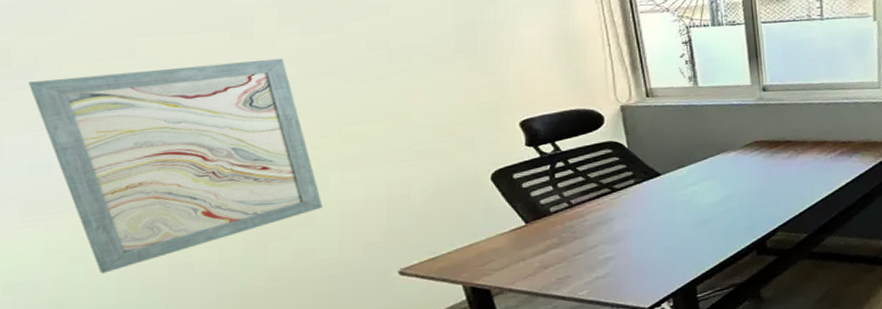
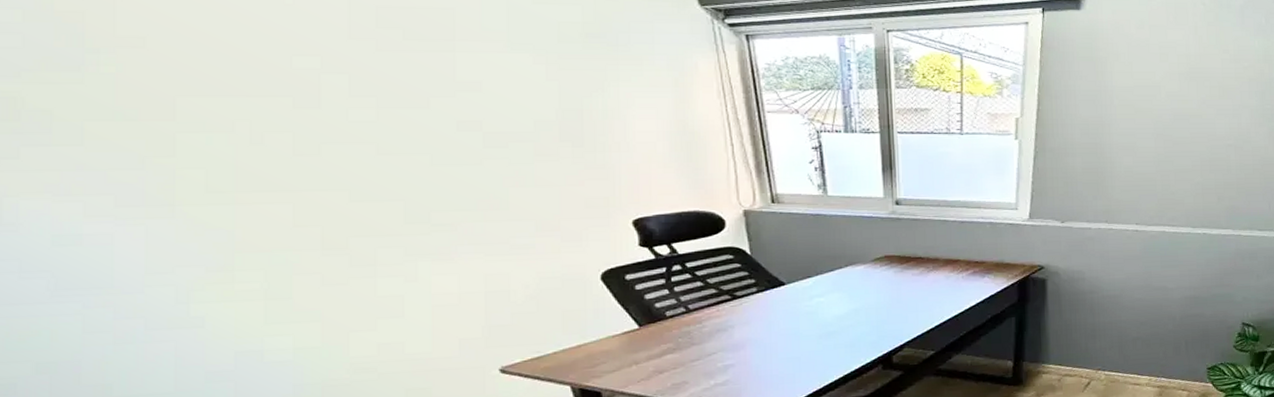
wall art: present [27,58,323,274] -> none [42,132,411,357]

